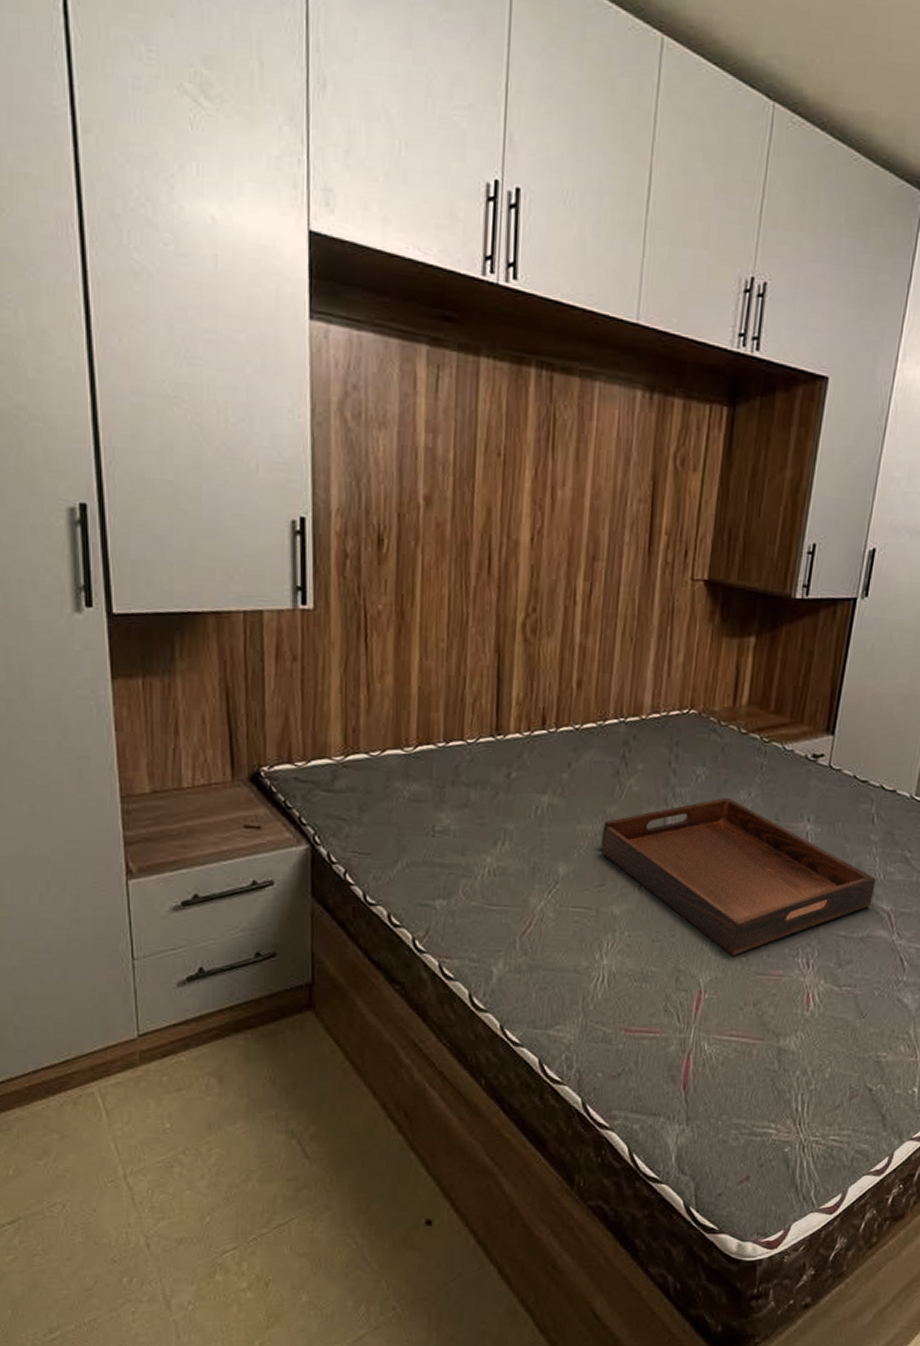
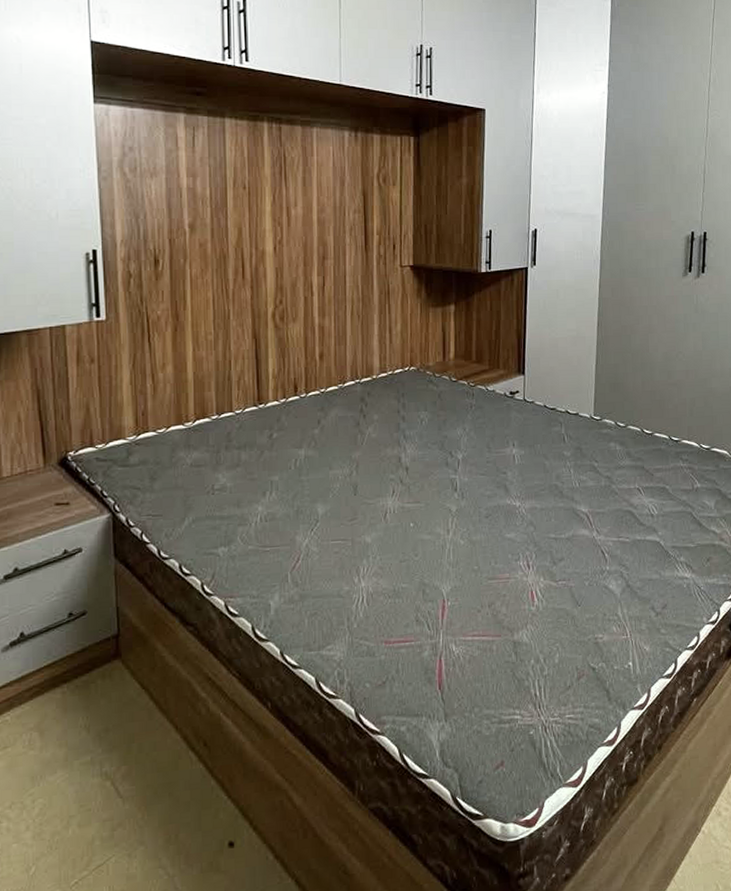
serving tray: present [600,797,876,956] -> none [350,434,573,566]

